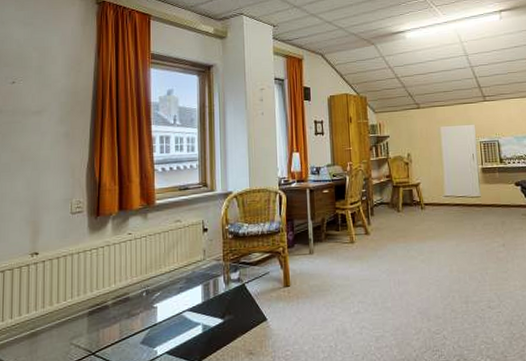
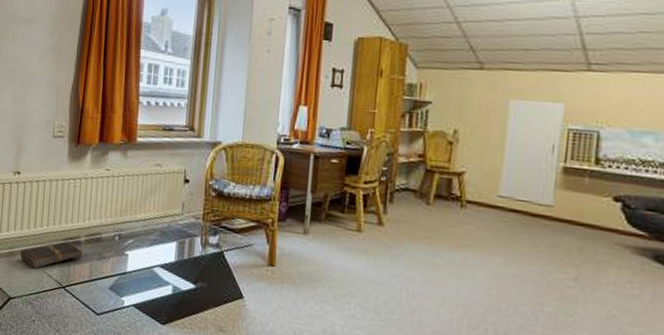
book: none [43,308,112,343] -> present [20,241,84,269]

